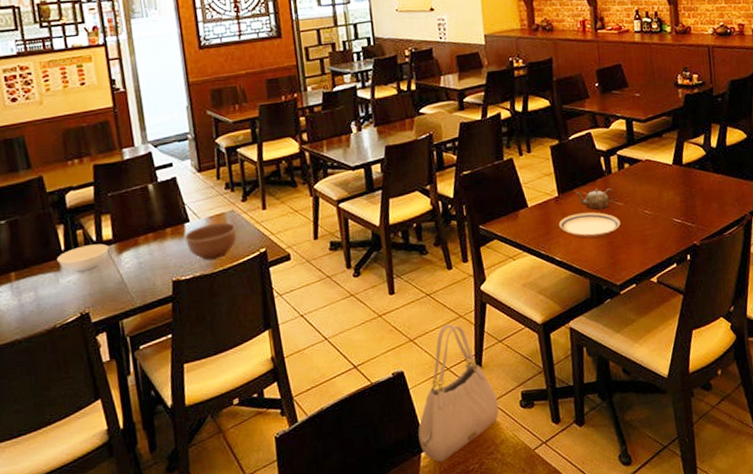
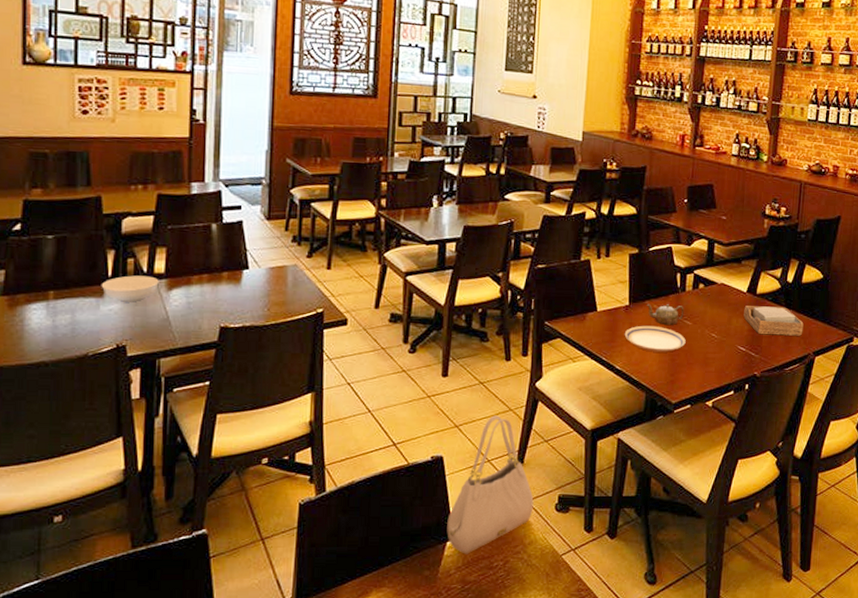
bowl: present [184,222,237,261] -> none [240,274,297,312]
napkin holder: none [673,172,736,204] -> present [743,306,804,336]

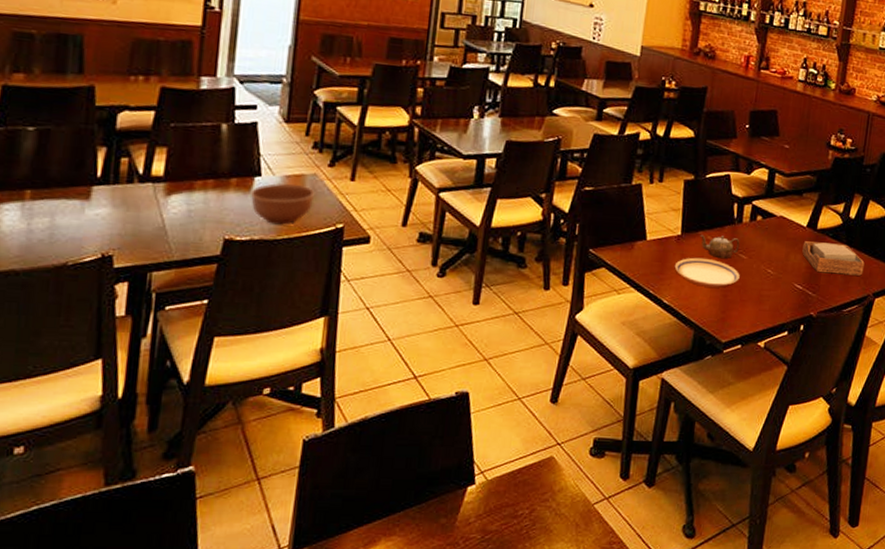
bowl: present [101,275,159,302] -> none [87,176,157,207]
bowl: none [240,274,297,312] -> present [250,183,315,225]
handbag: present [447,415,534,554] -> none [468,349,567,501]

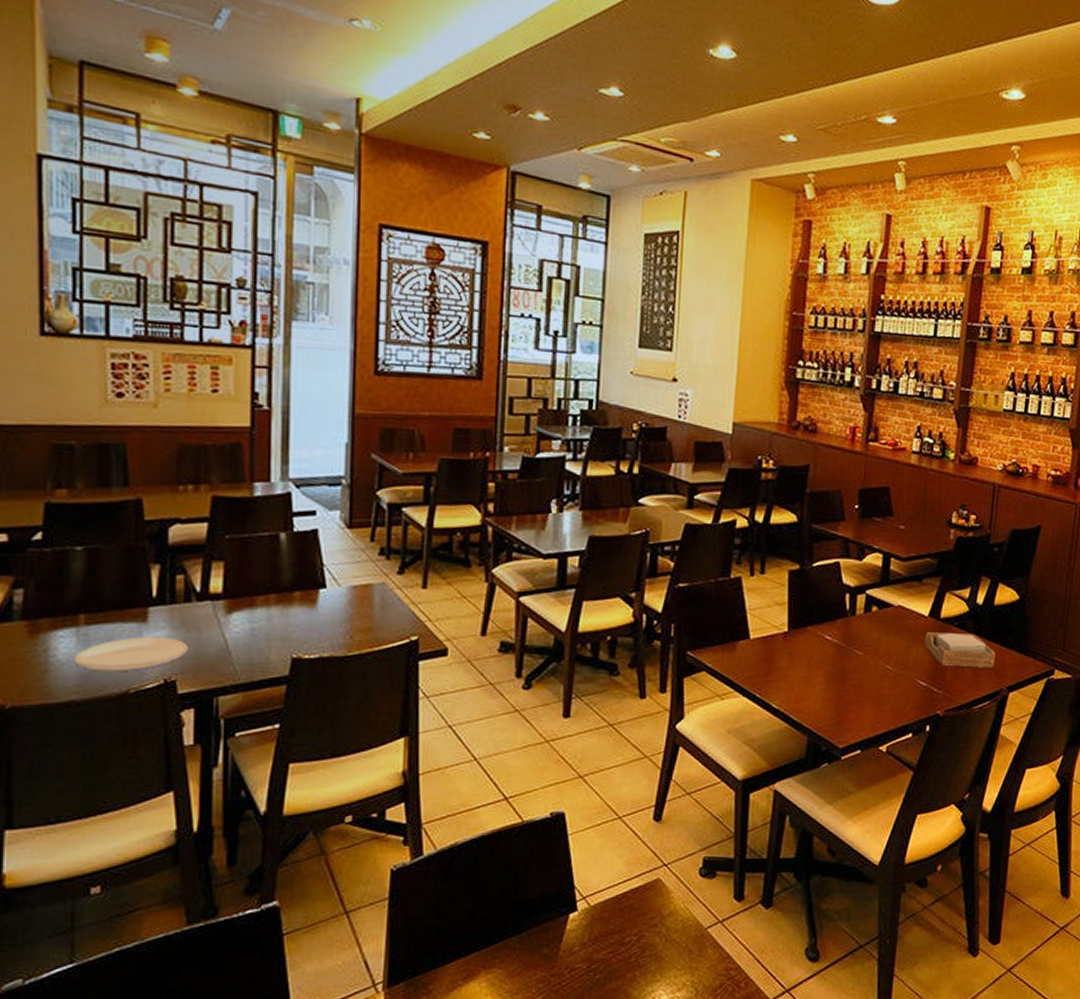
plate: none [17,213,127,245] -> present [74,637,188,672]
bowl: present [250,183,315,225] -> none [315,594,385,640]
plate: present [674,257,740,288] -> none [782,655,856,688]
teapot: present [700,235,740,258] -> none [809,630,854,655]

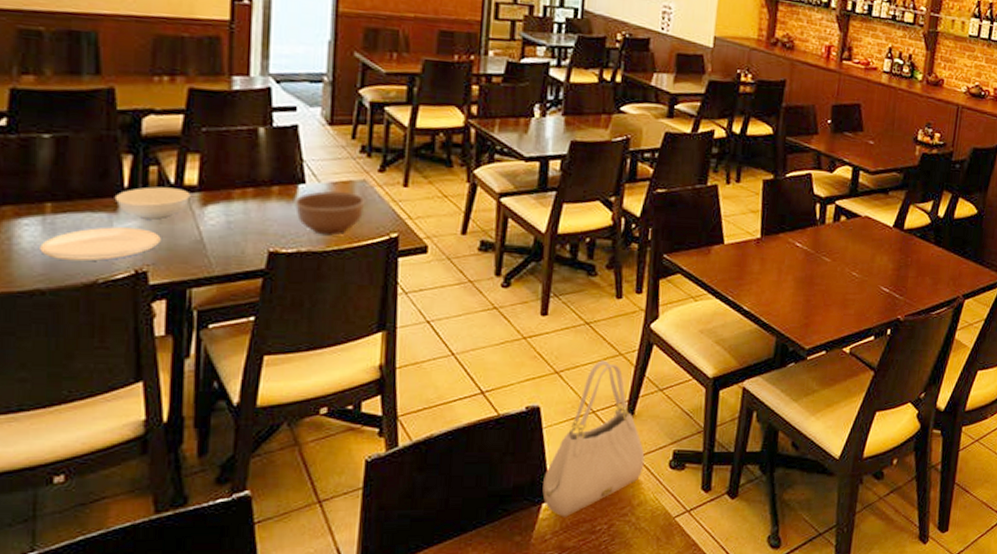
bowl: none [143,595,216,628] -> present [114,186,191,220]
bowl: none [315,594,385,640] -> present [294,191,366,236]
handbag: none [569,763,674,928] -> present [542,360,645,517]
napkin holder: present [924,632,996,668] -> none [888,242,954,277]

